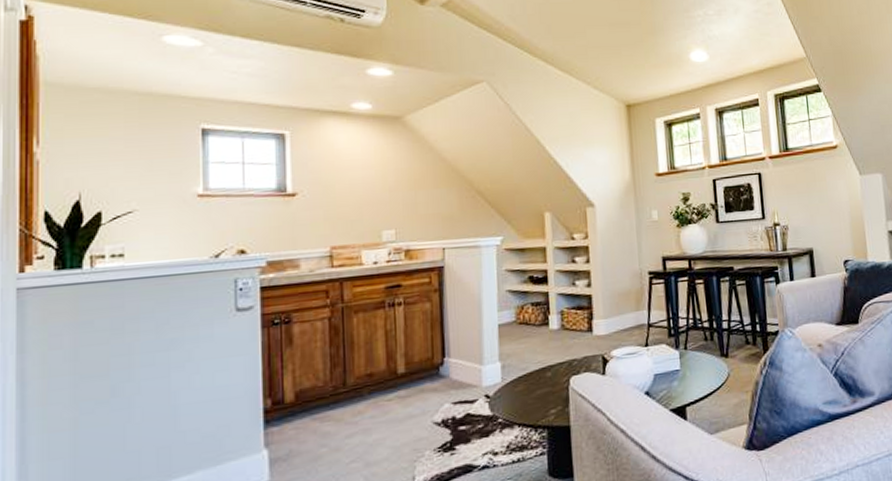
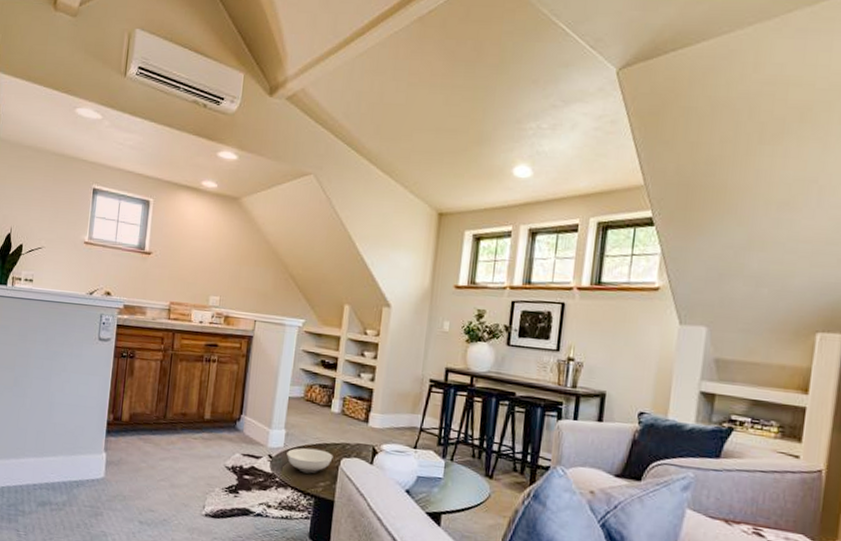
bowl: none [506,373,561,405] -> present [286,447,333,474]

